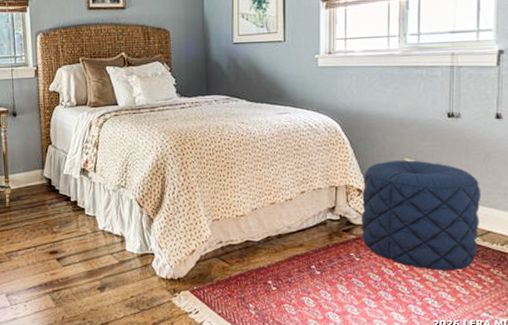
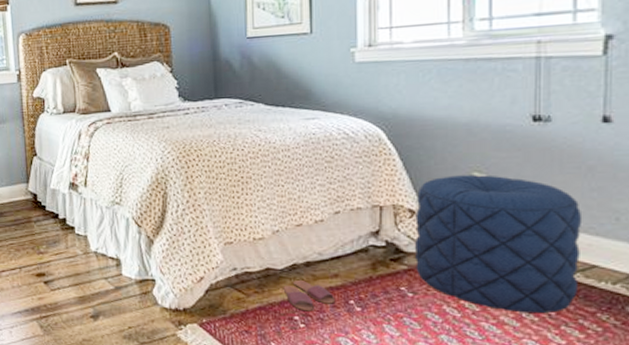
slippers: none [259,249,301,276] -> present [283,279,336,312]

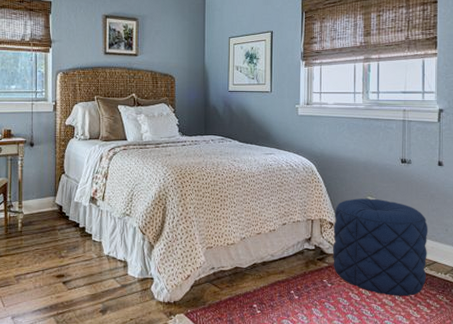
slippers: present [283,279,336,312] -> none [246,275,282,300]

